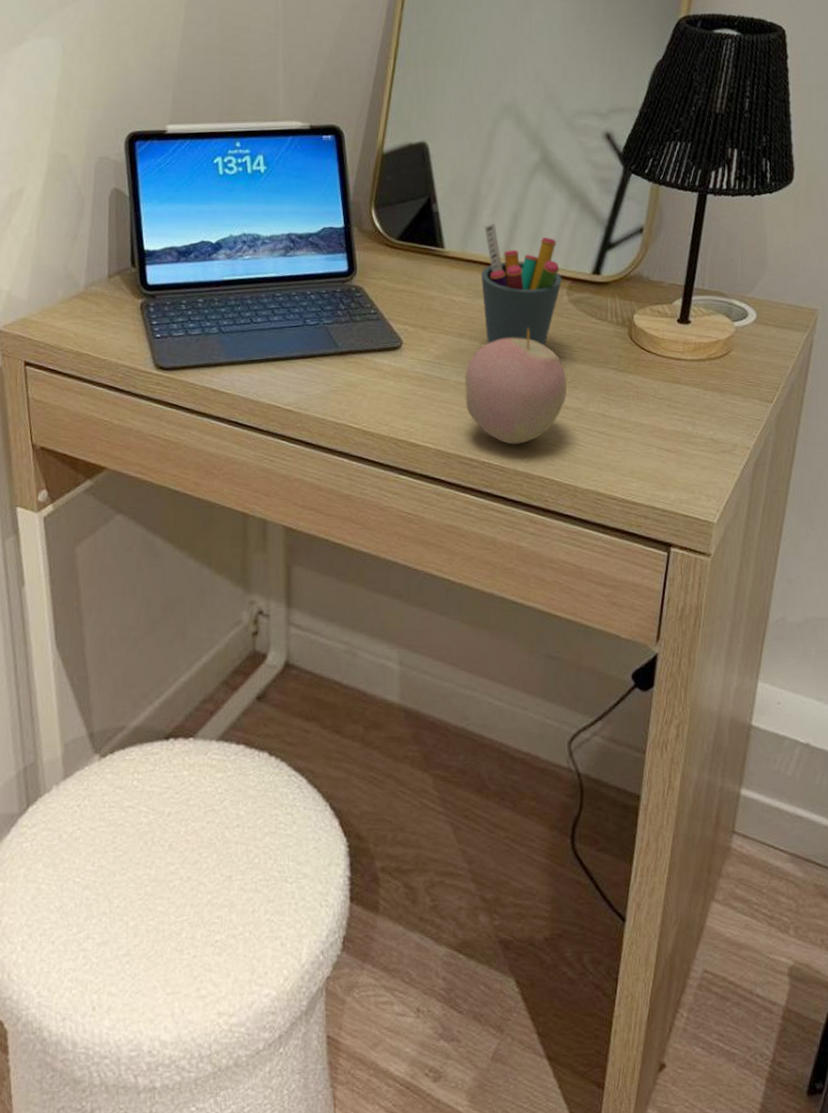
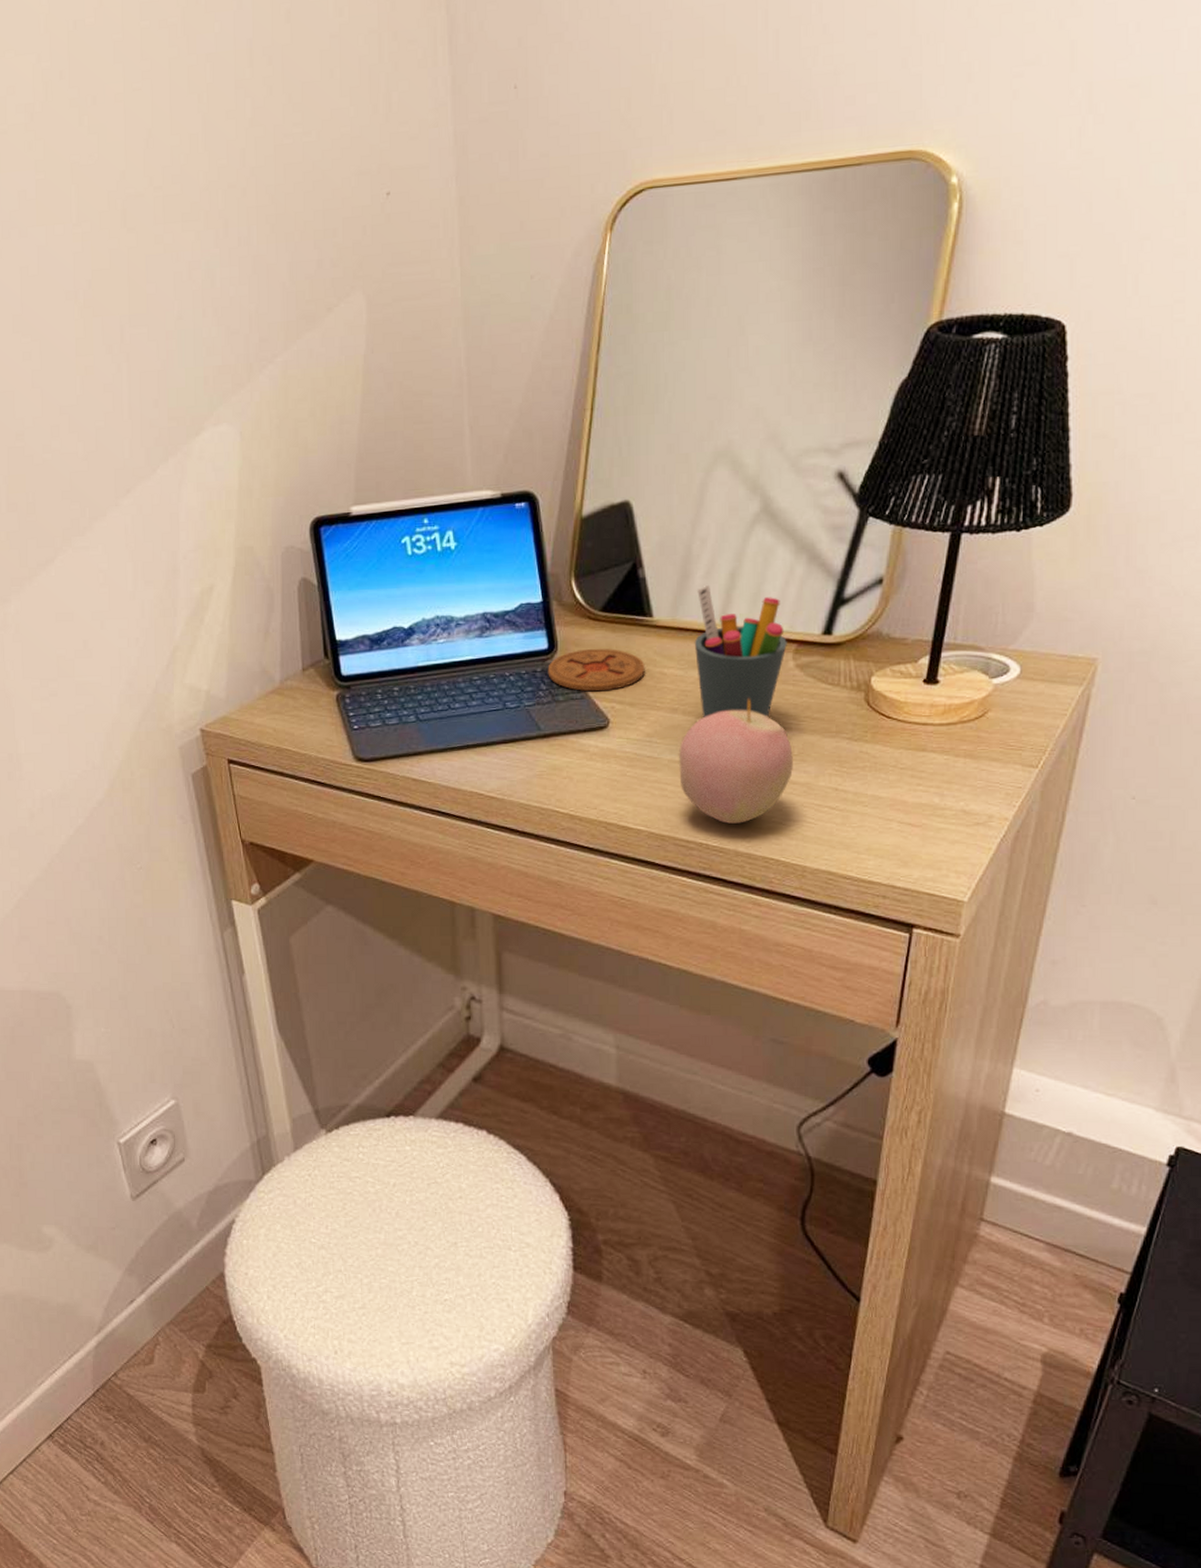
coaster: none [346,273,436,314] -> present [548,648,645,692]

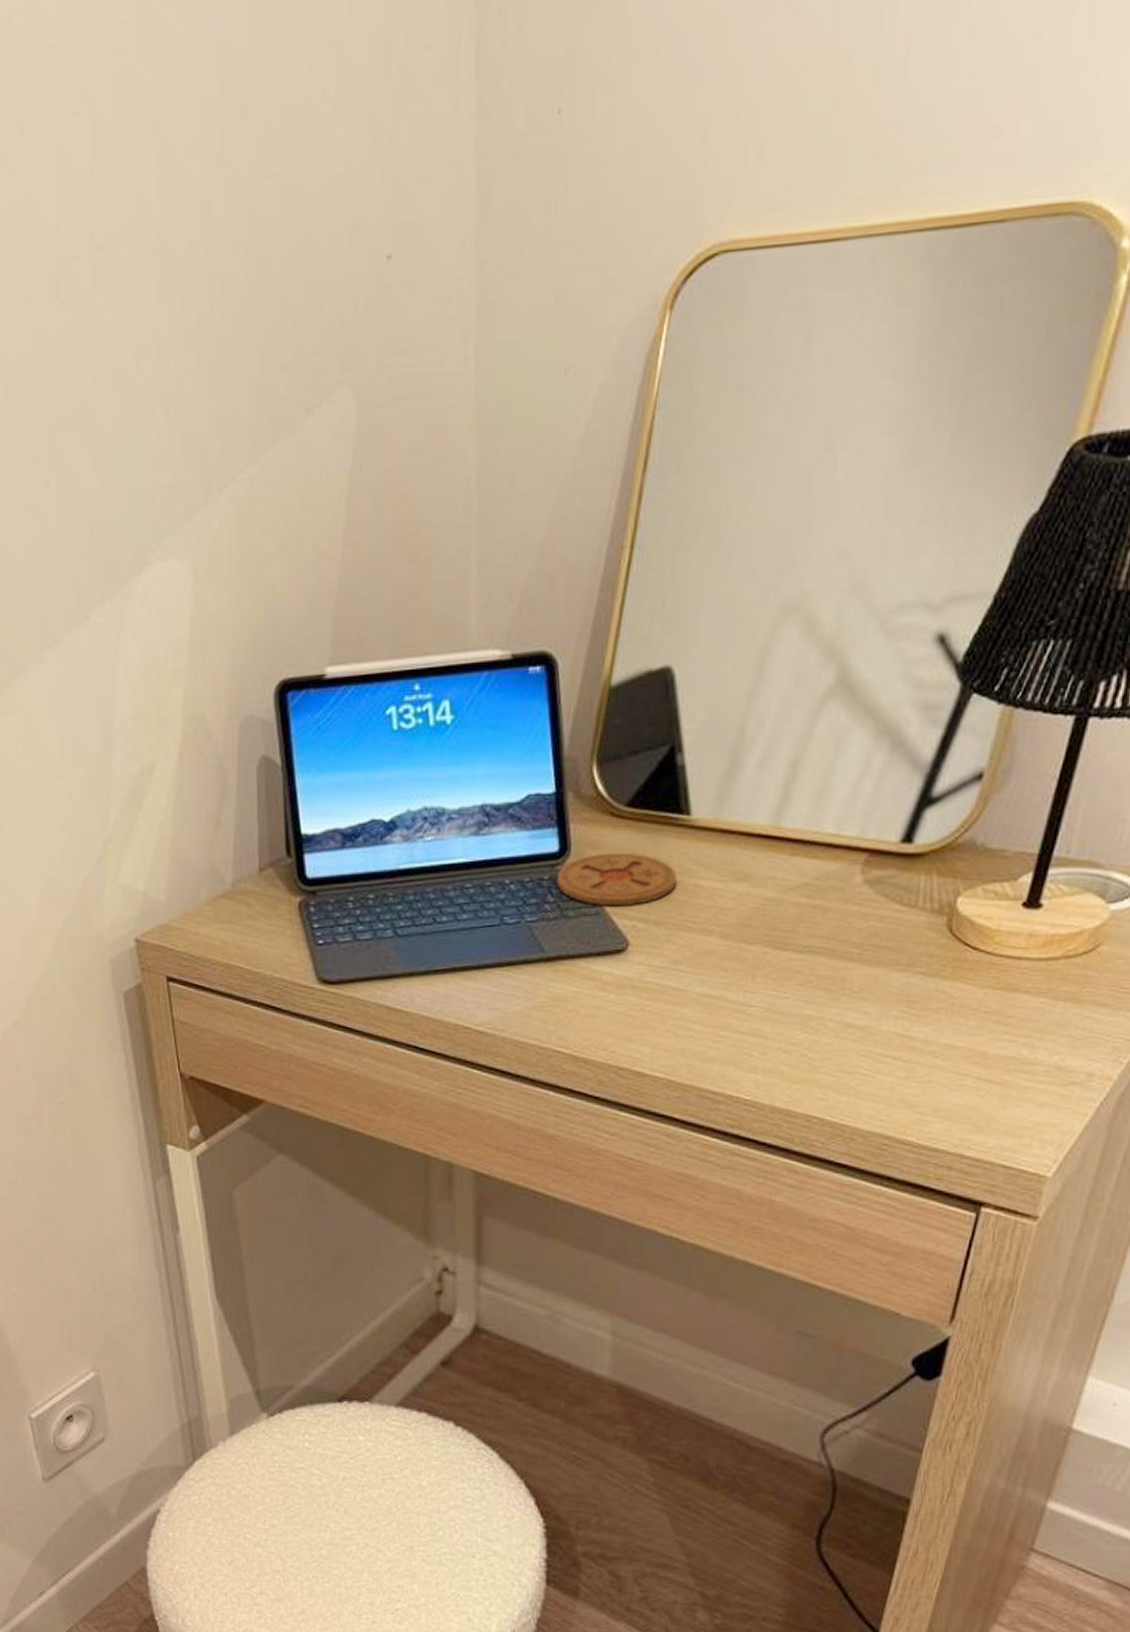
apple: present [678,697,793,824] -> none [709,918,852,1073]
pen holder: present [694,584,787,719] -> none [739,775,856,945]

